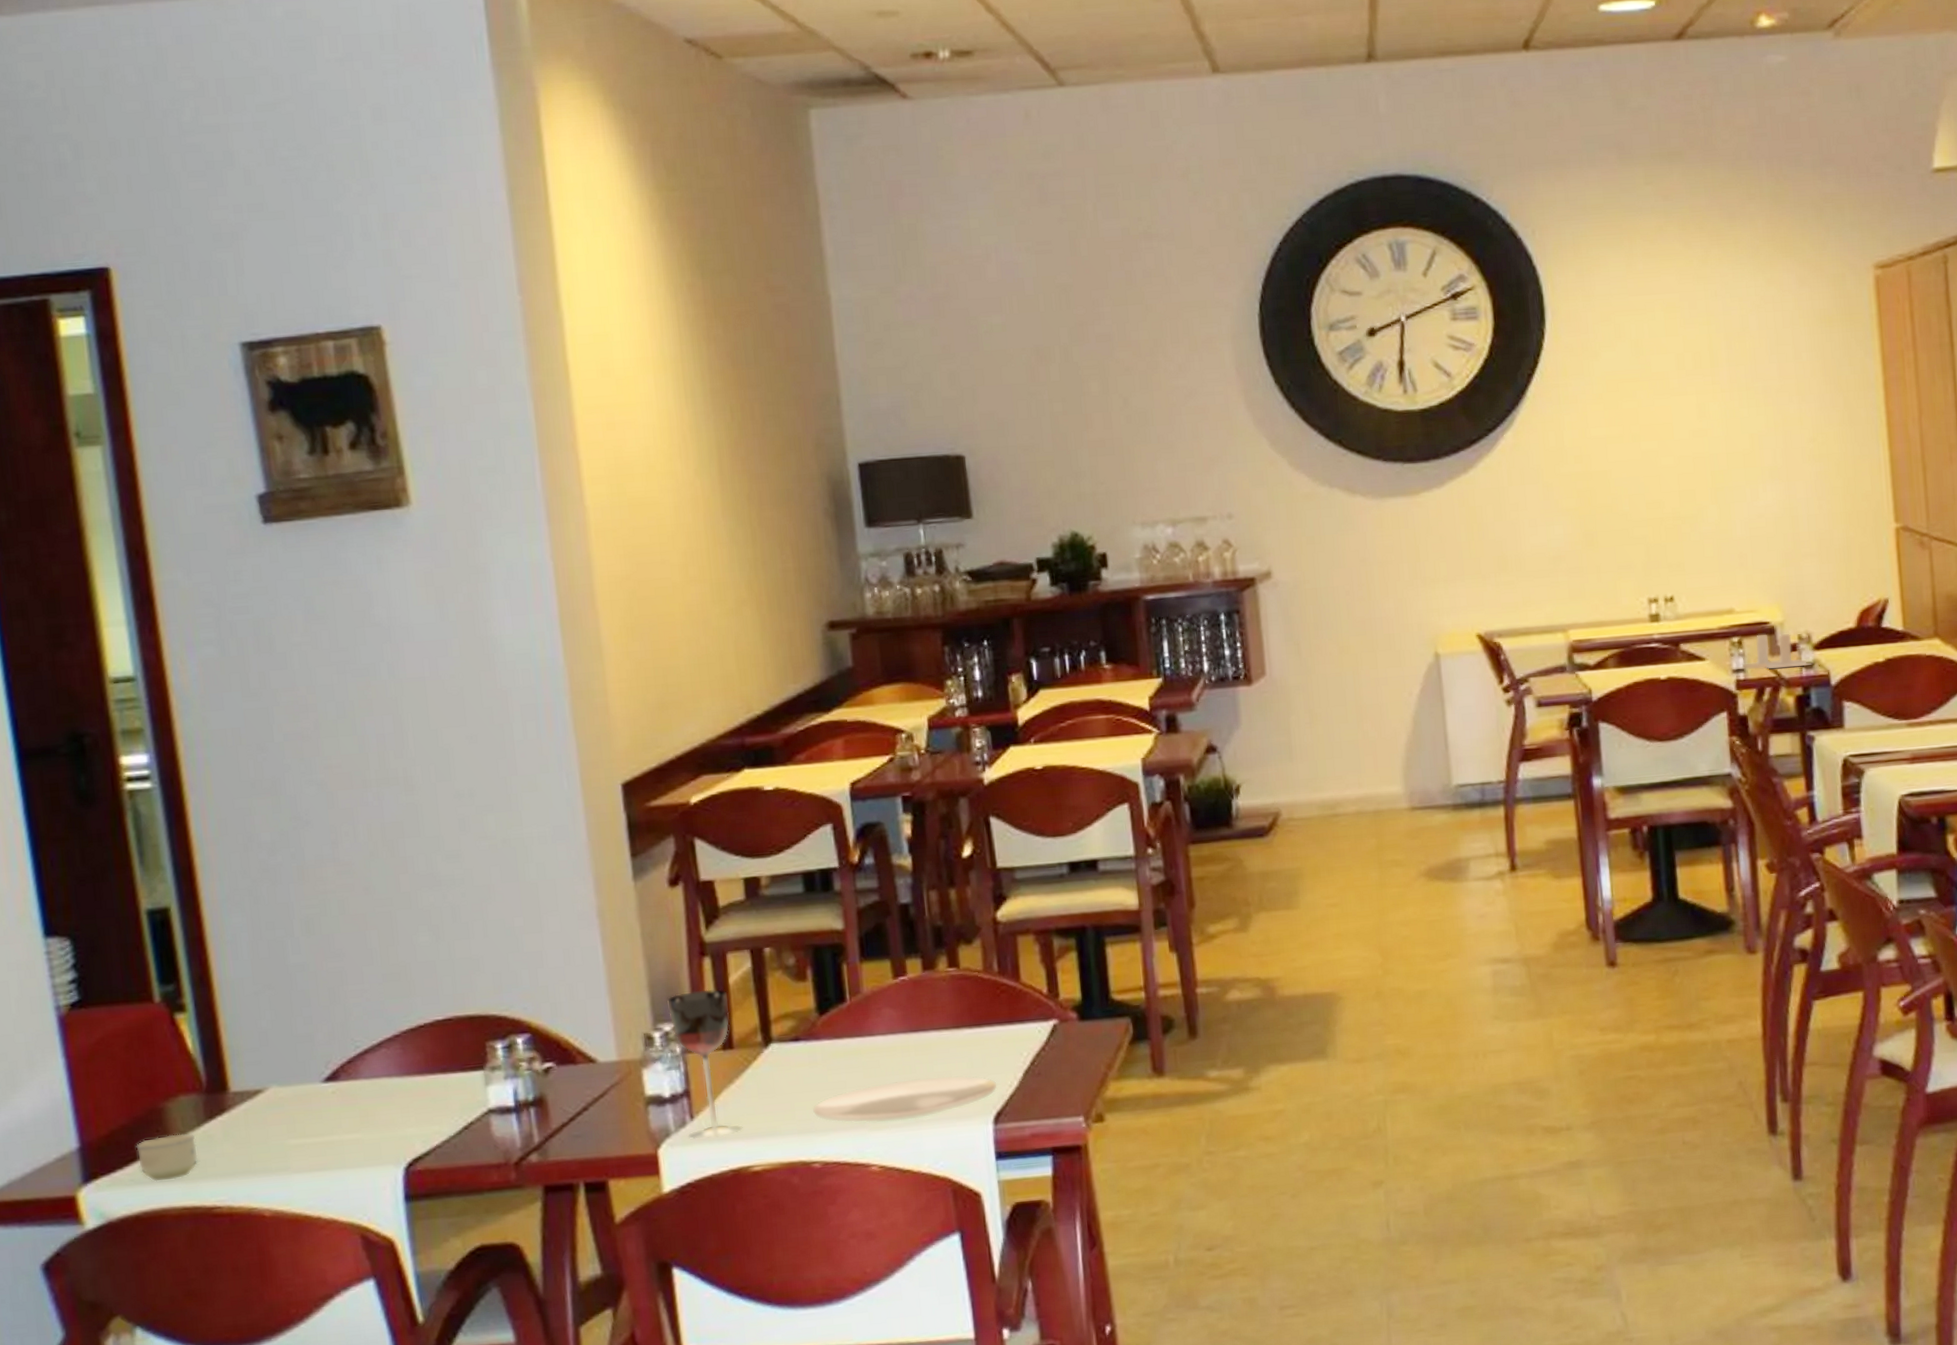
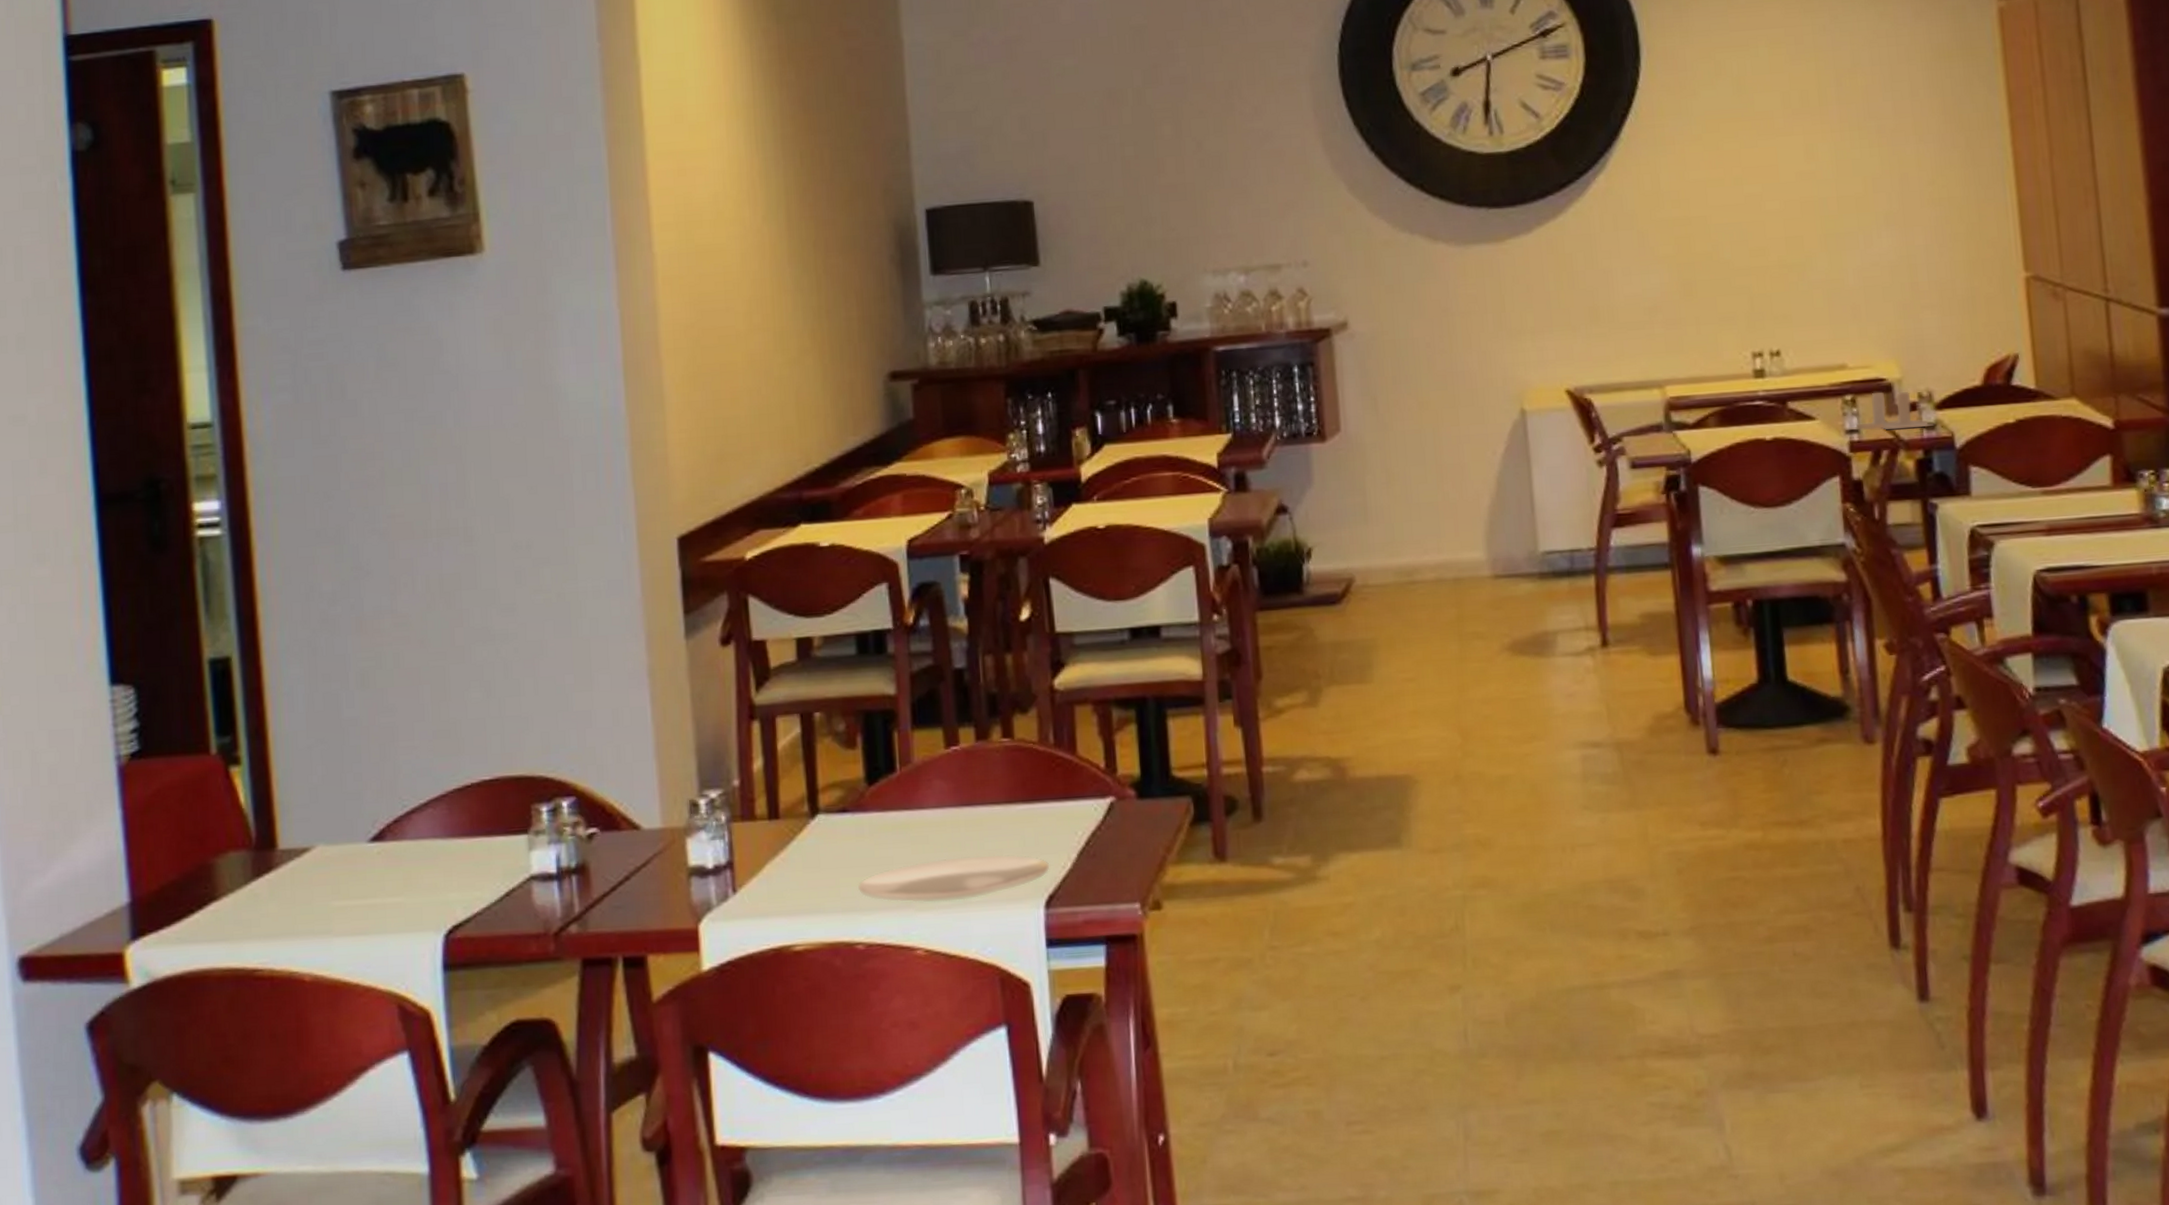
cup: present [136,1133,198,1182] -> none [184,891,243,941]
wineglass: present [667,989,743,1140] -> none [714,755,786,915]

